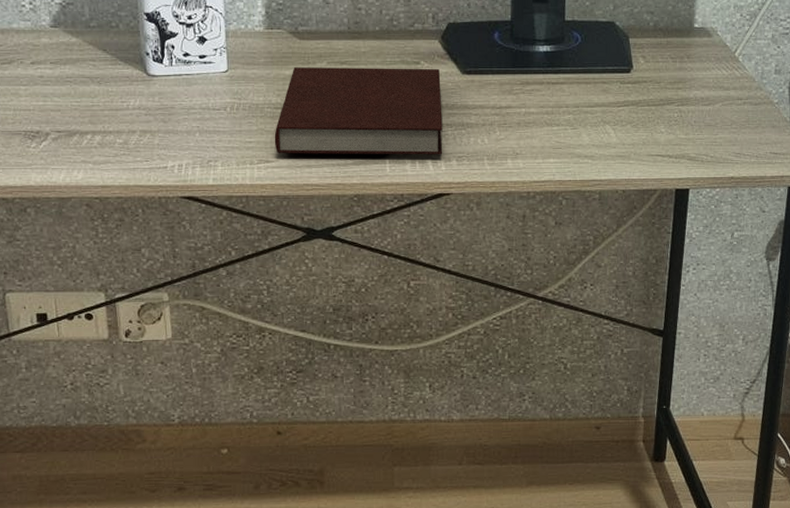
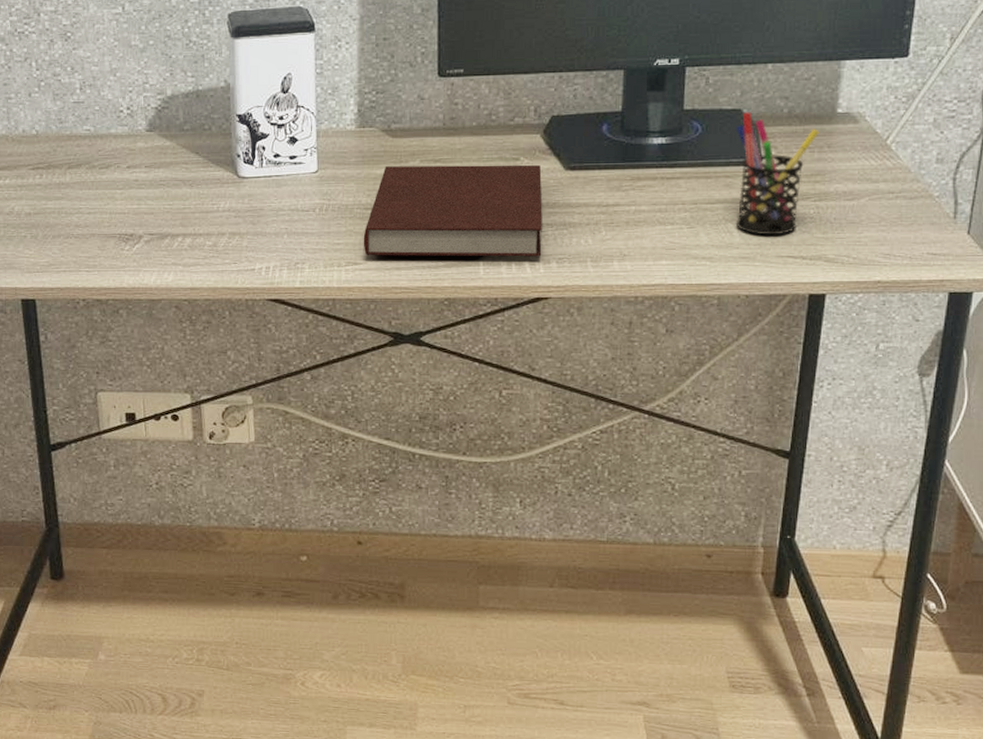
pen holder: none [611,24,680,136] -> present [736,112,819,236]

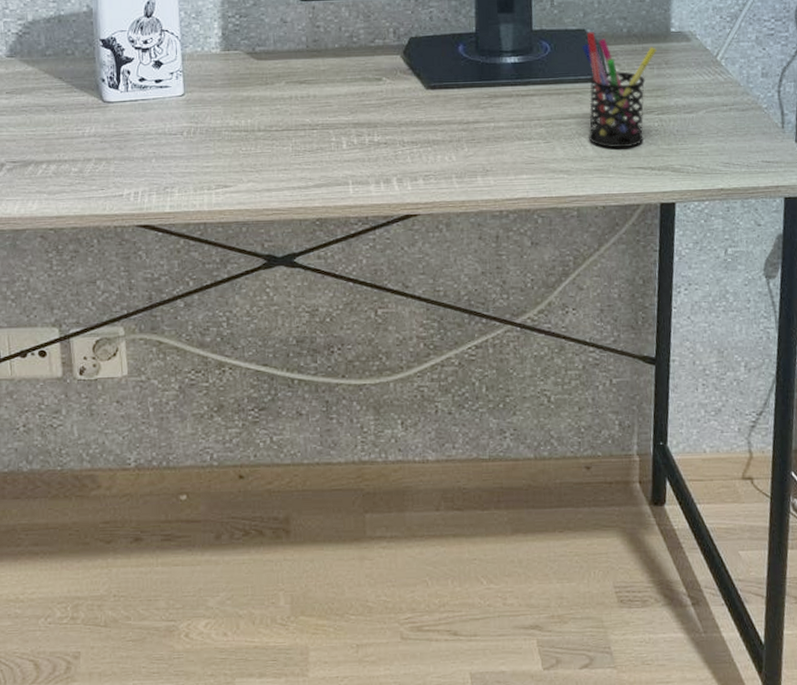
notebook: present [363,164,542,257] -> none [232,84,409,178]

